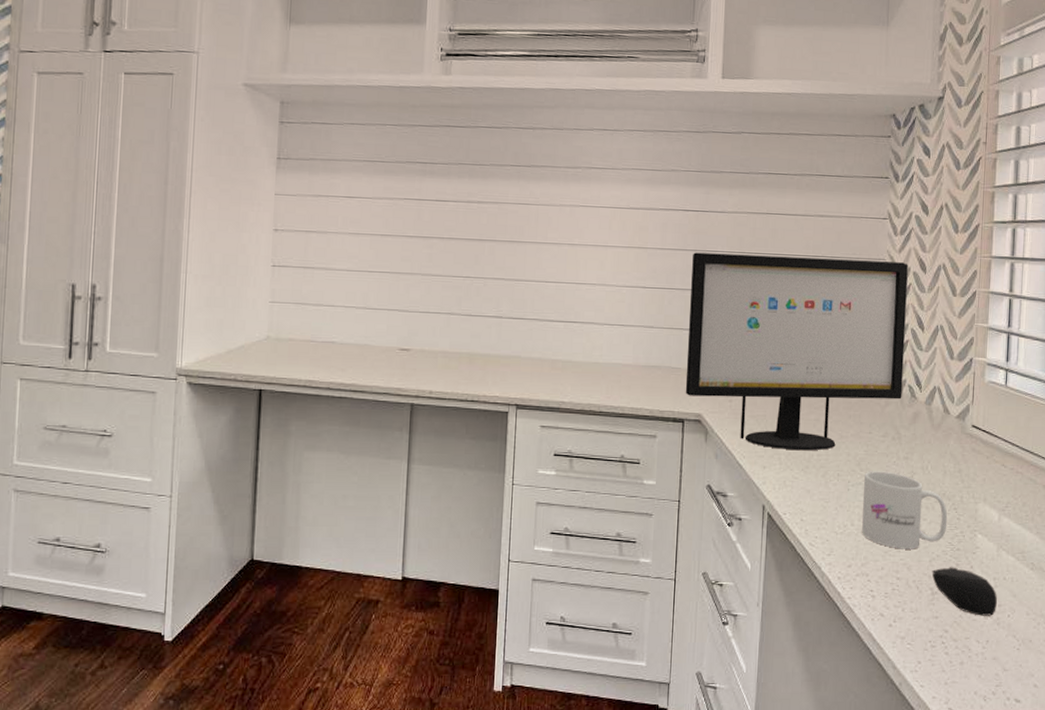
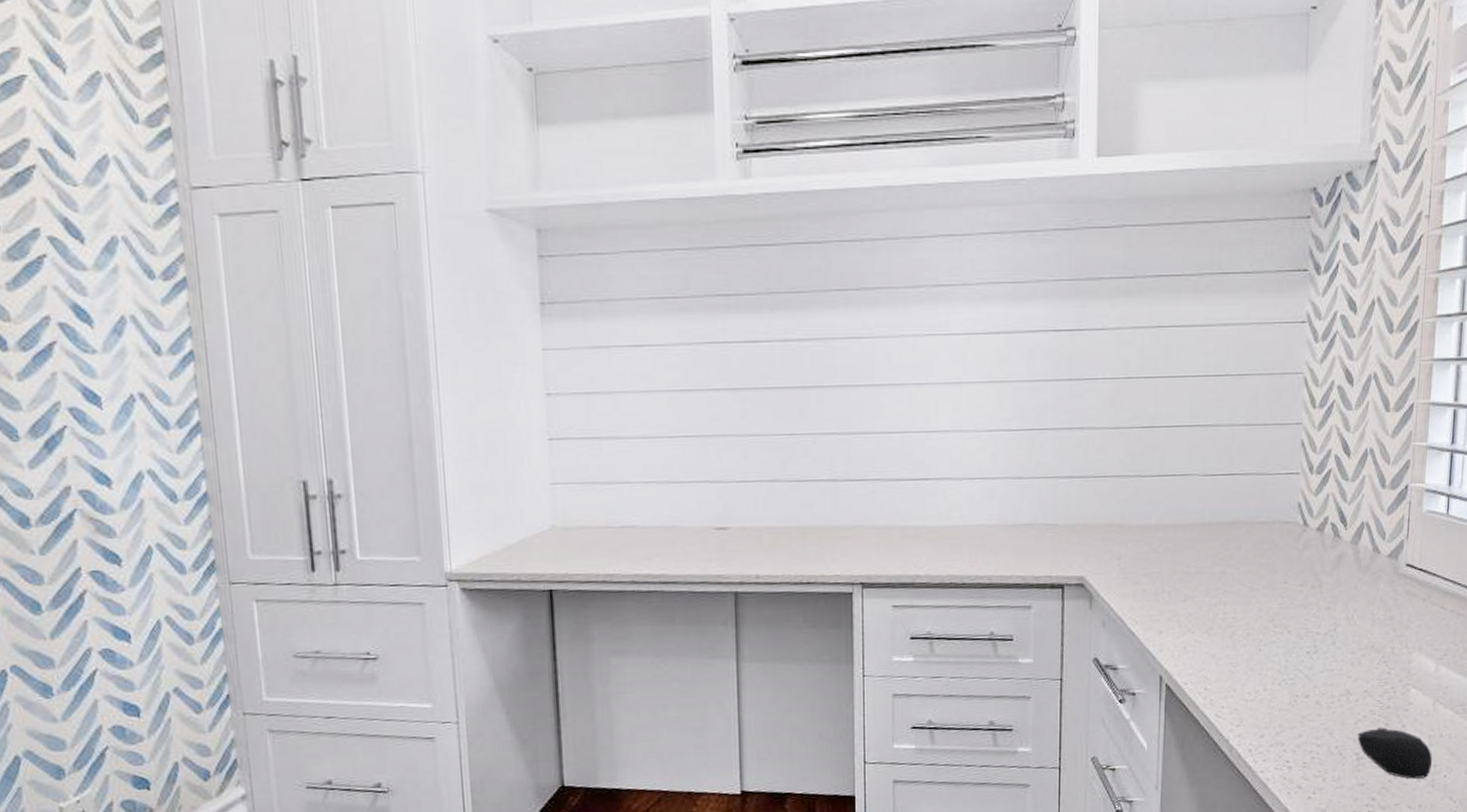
computer monitor: present [685,252,908,451] -> none [1064,375,1332,610]
mug: present [861,471,948,549] -> none [1275,625,1377,713]

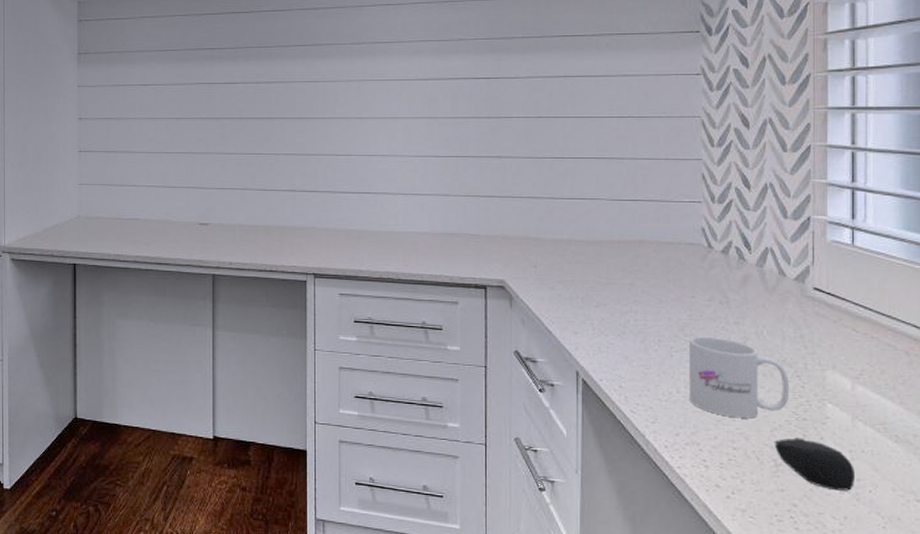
mug: none [1275,625,1377,713] -> present [688,336,790,419]

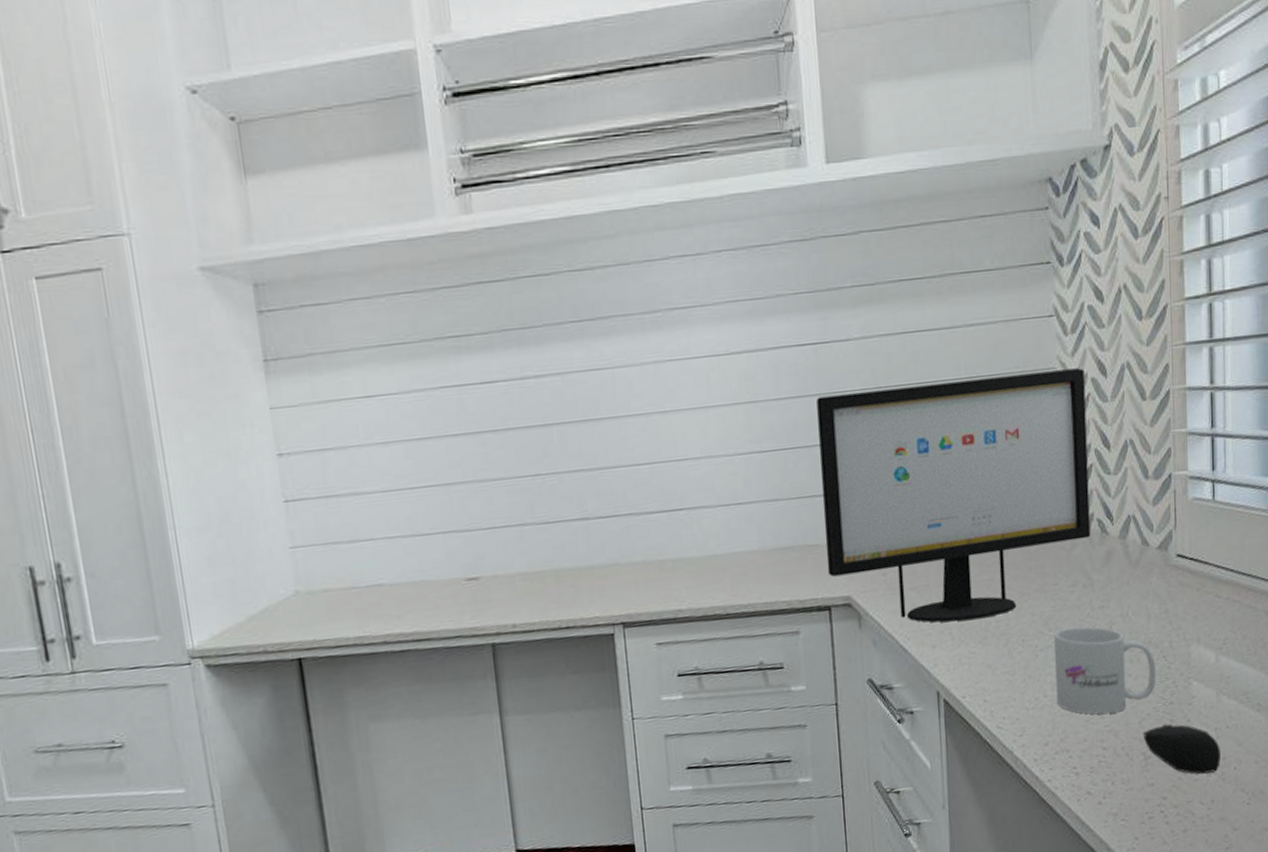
computer monitor: none [485,119,728,316] -> present [817,368,1091,623]

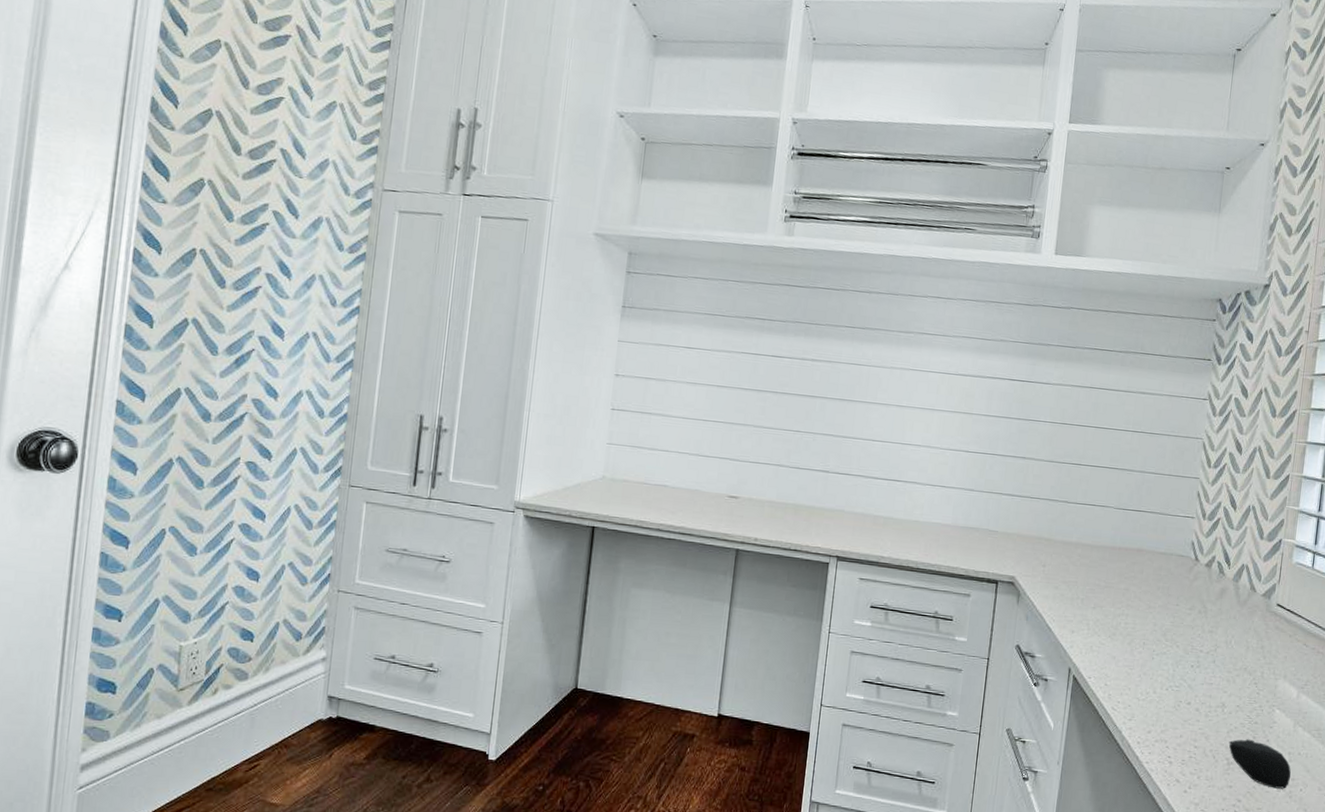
computer monitor: present [817,368,1091,623] -> none [1000,421,1225,619]
mug: present [1054,626,1157,715] -> none [1162,641,1248,720]

